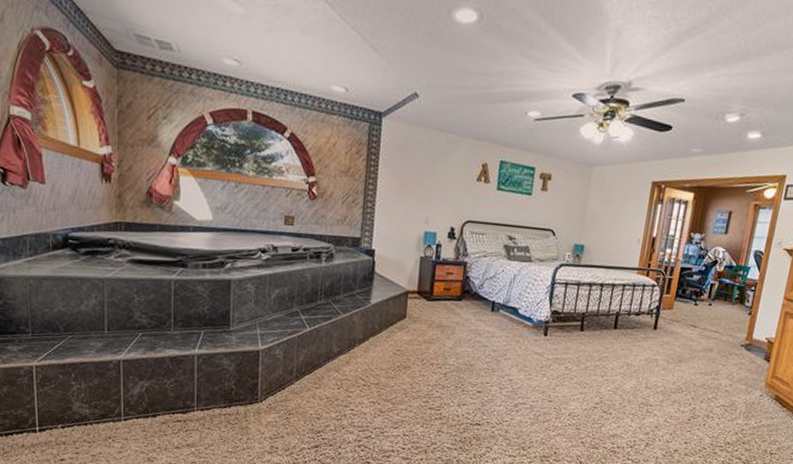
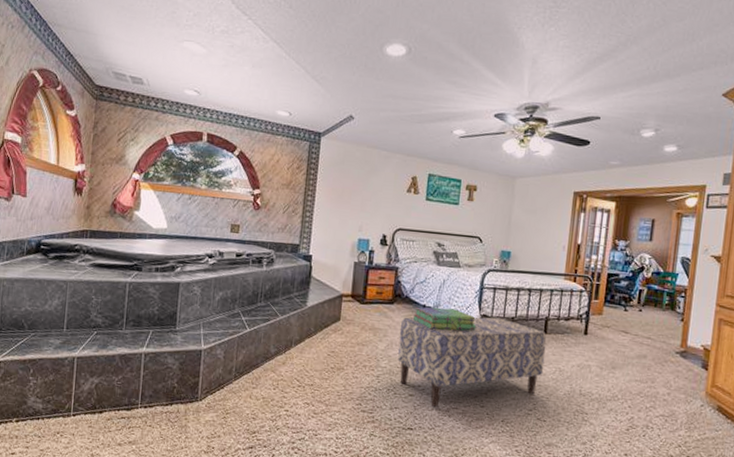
bench: none [466,312,617,404] -> present [398,316,547,408]
stack of books: none [481,303,547,327] -> present [412,306,476,331]

